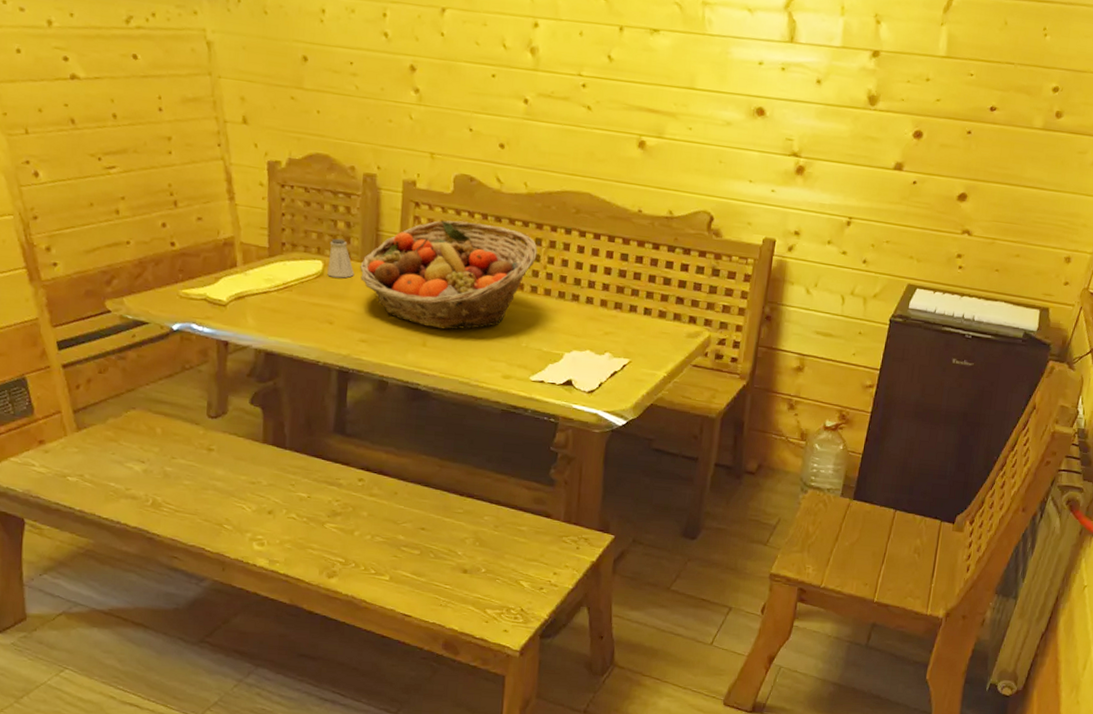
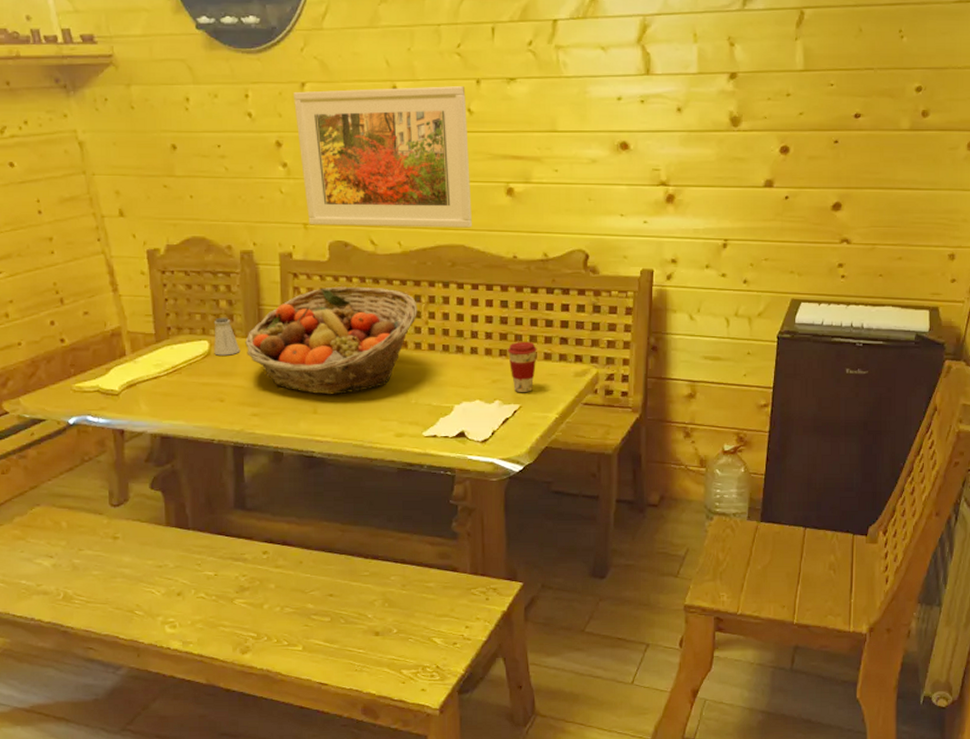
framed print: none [432,17,608,177] -> present [293,86,472,228]
coffee cup: none [622,296,653,348] -> present [507,341,537,392]

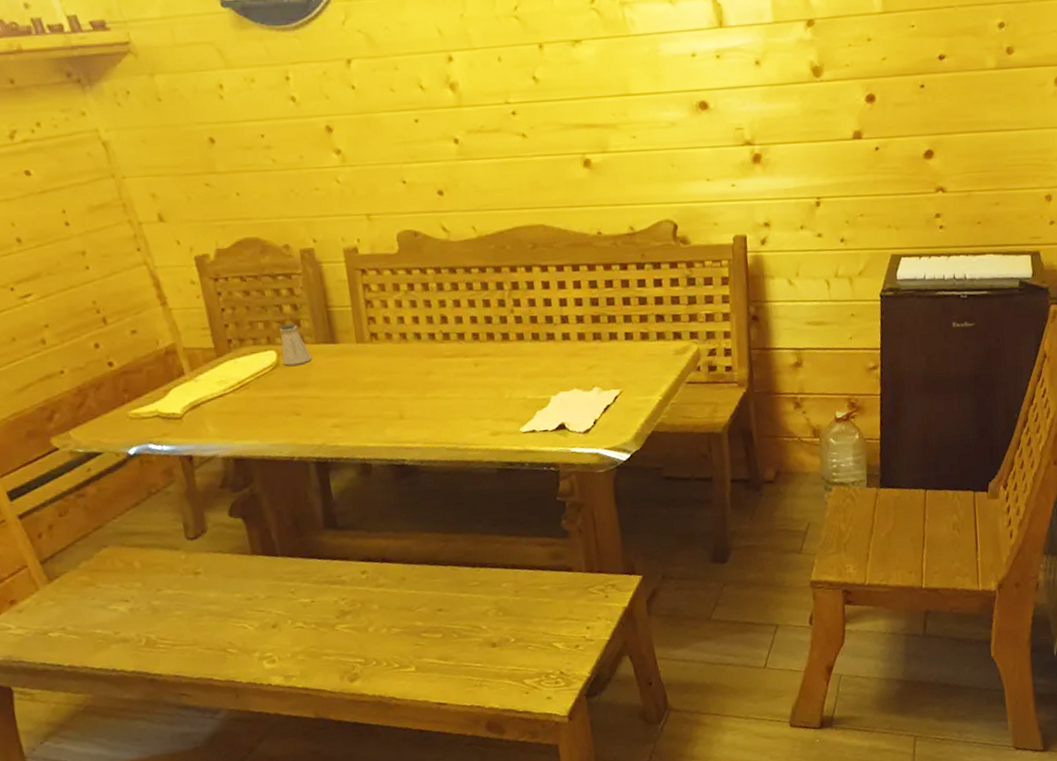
fruit basket: present [245,286,417,395] -> none [316,277,501,398]
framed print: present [293,86,472,228] -> none [338,52,550,216]
coffee cup: present [507,341,537,392] -> none [601,321,633,377]

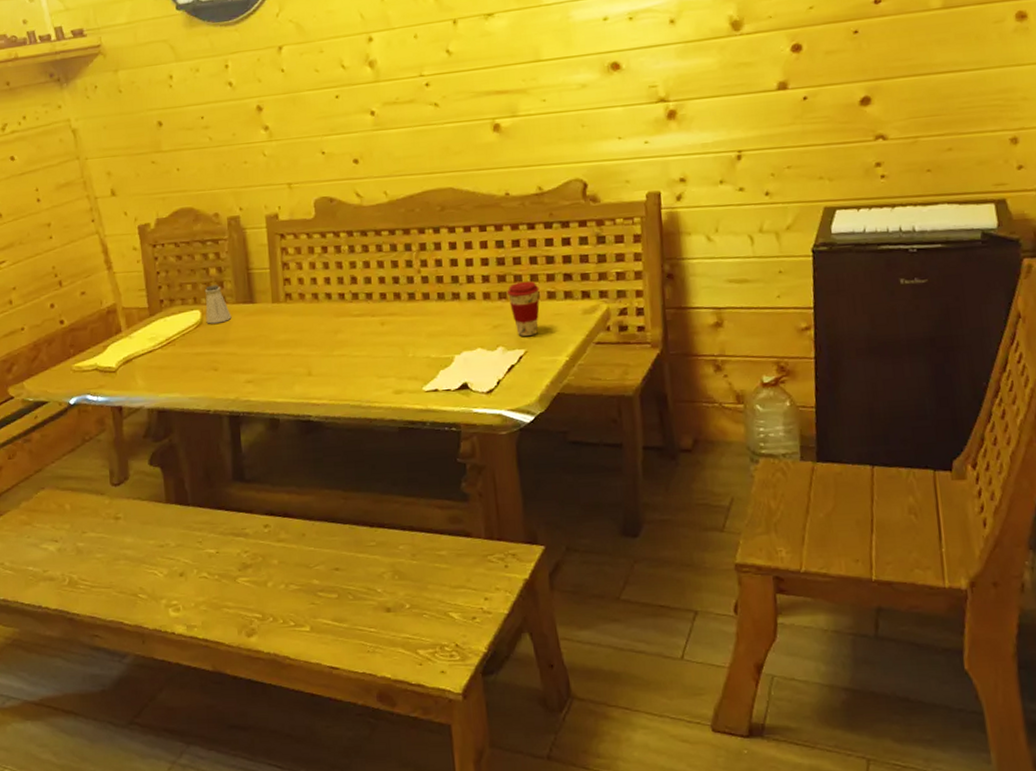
coffee cup: none [601,321,633,377] -> present [506,280,540,336]

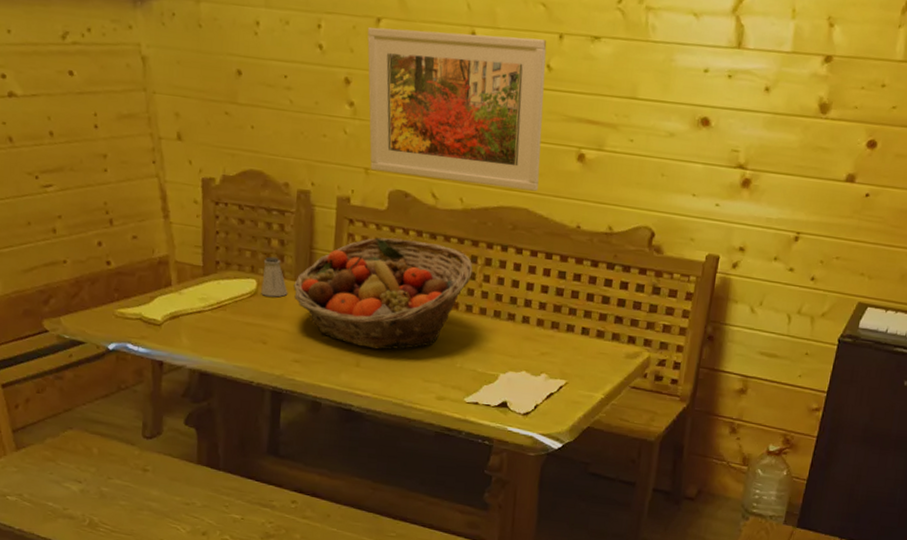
fruit basket: none [236,240,409,356] -> present [294,237,473,350]
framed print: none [271,28,459,185] -> present [367,27,547,191]
coffee cup: present [506,280,540,336] -> none [559,315,591,369]

